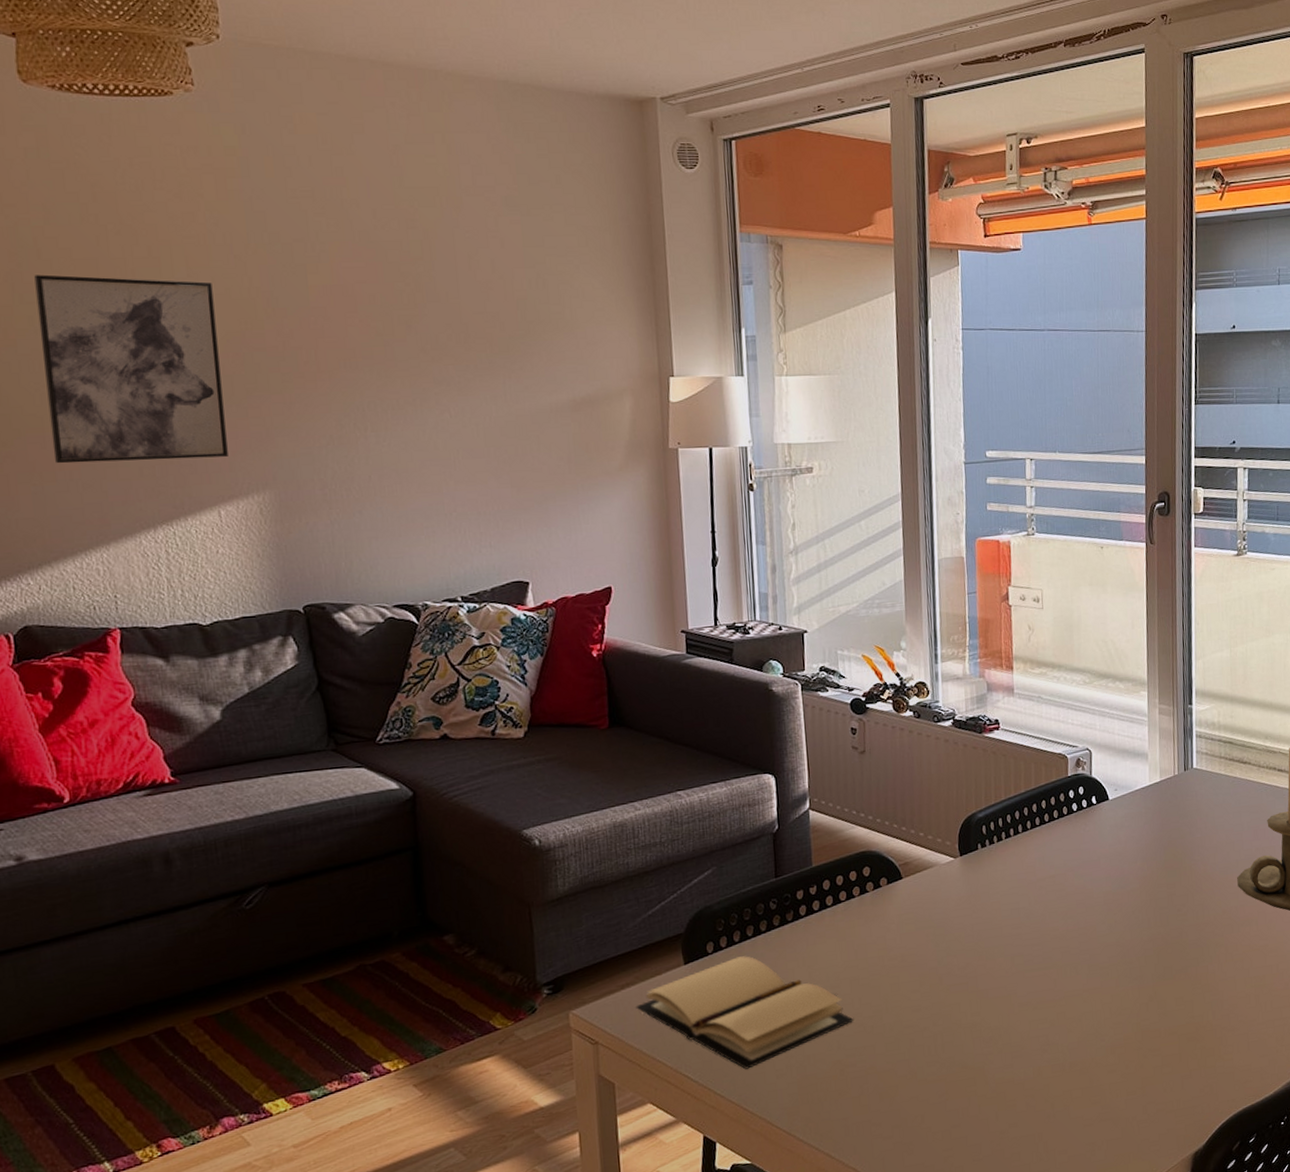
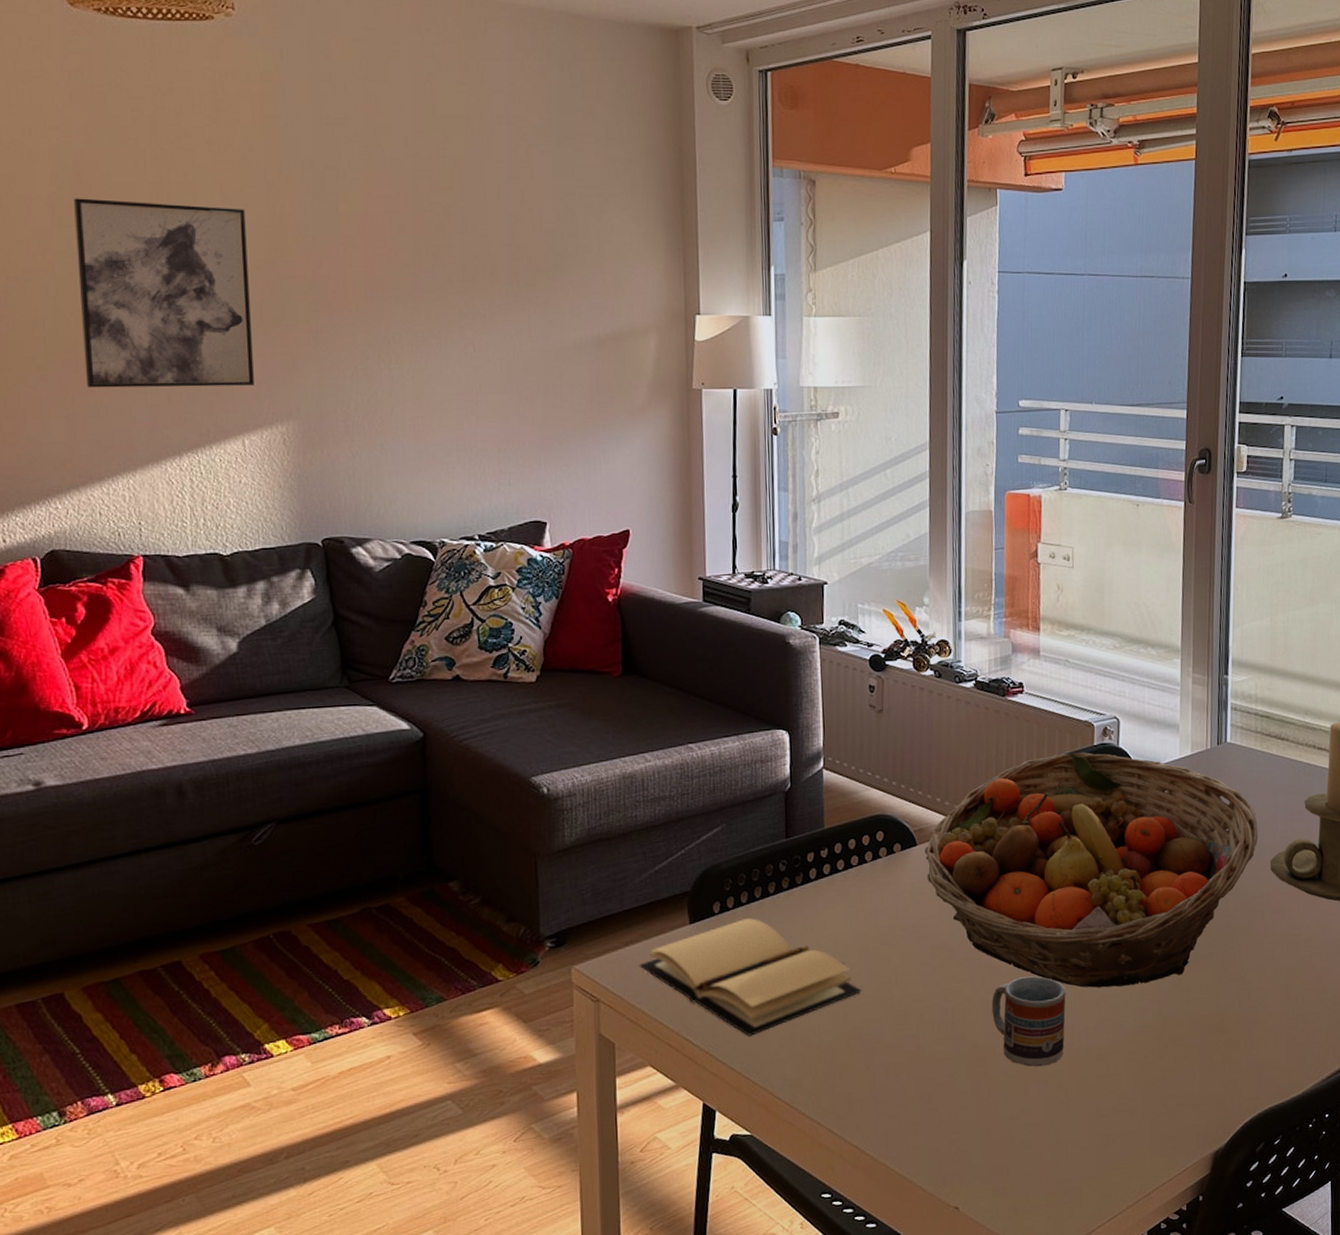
fruit basket: none [910,783,1226,1006] -> present [925,752,1259,988]
cup: none [979,997,1050,1083] -> present [991,976,1066,1067]

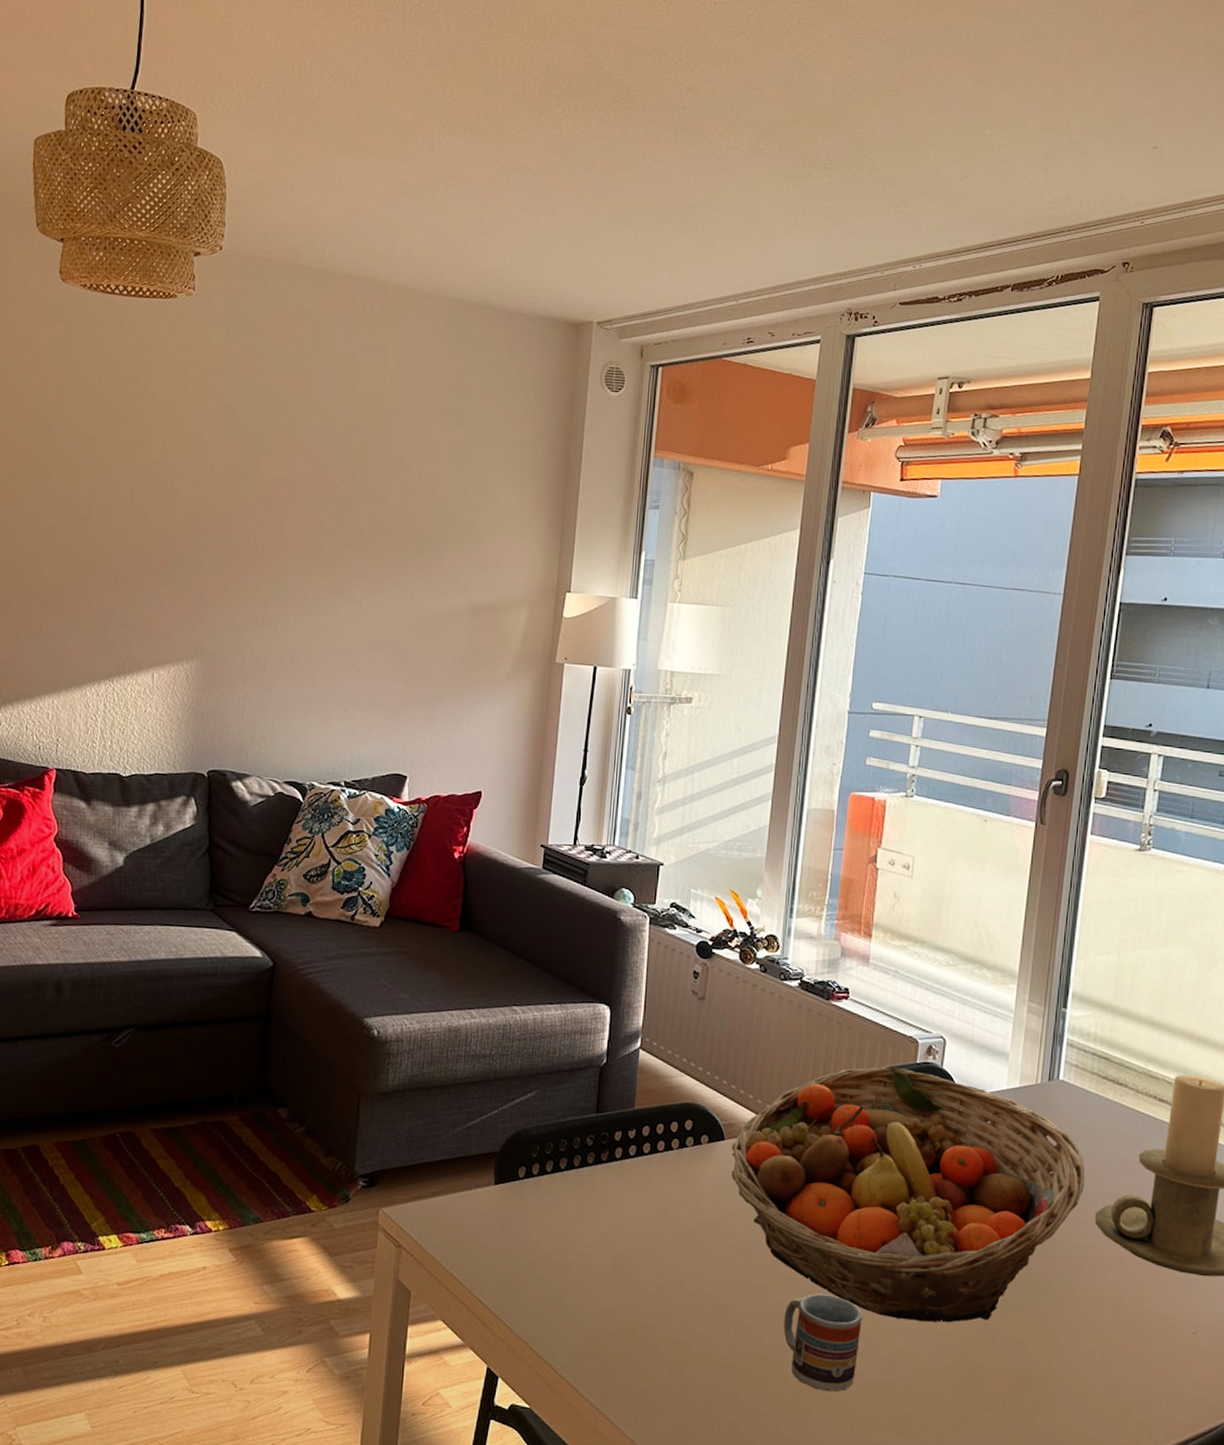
wall art: present [74,198,254,388] -> none [31,448,181,625]
book: present [639,918,862,1036] -> none [442,1188,654,1307]

